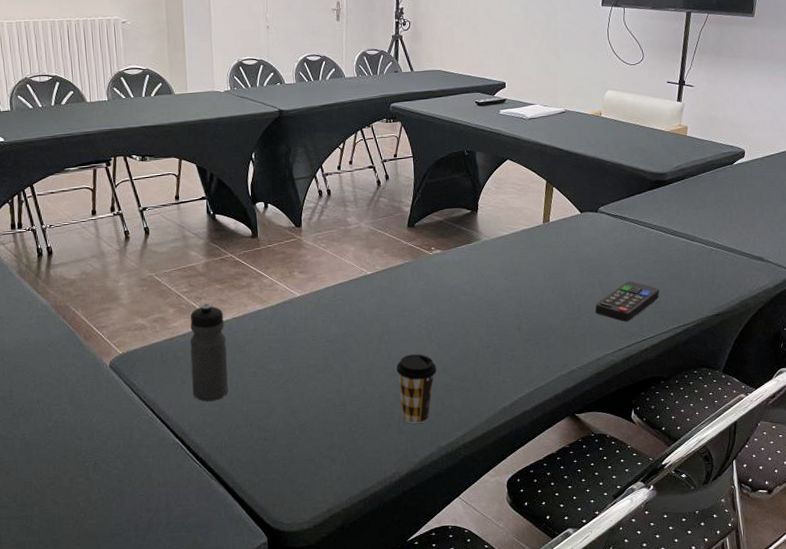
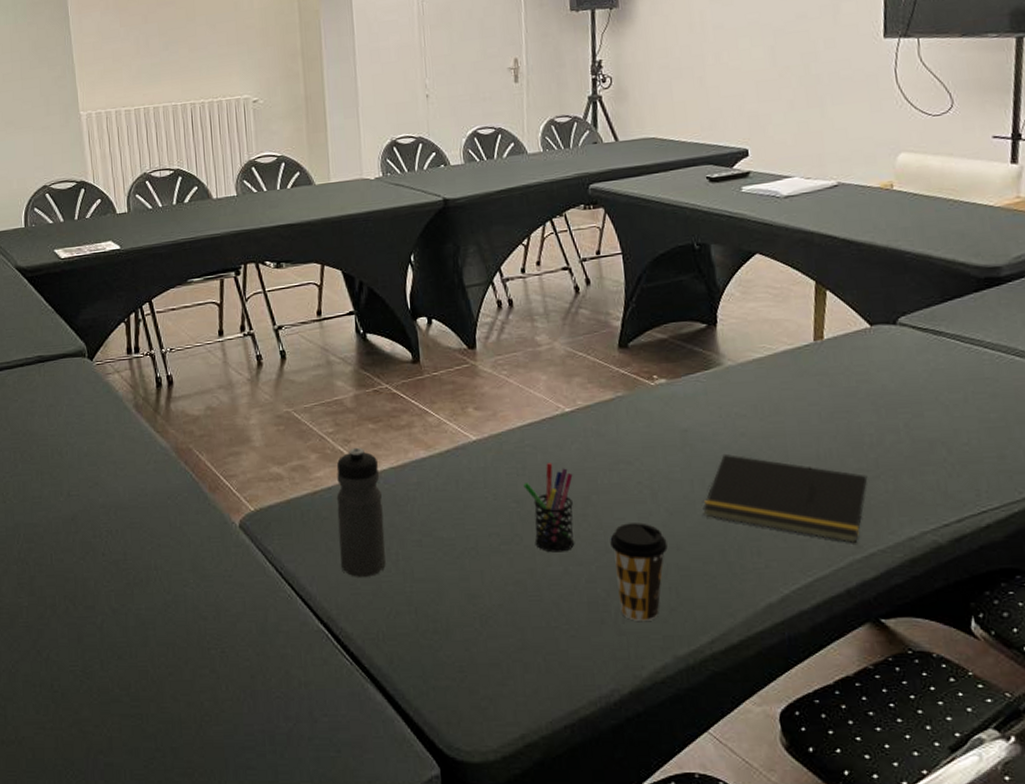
pen holder: none [335,312,371,378] -> present [523,463,574,553]
notepad: none [462,303,573,363] -> present [702,453,868,543]
remote control: present [595,281,660,322] -> none [901,424,1004,484]

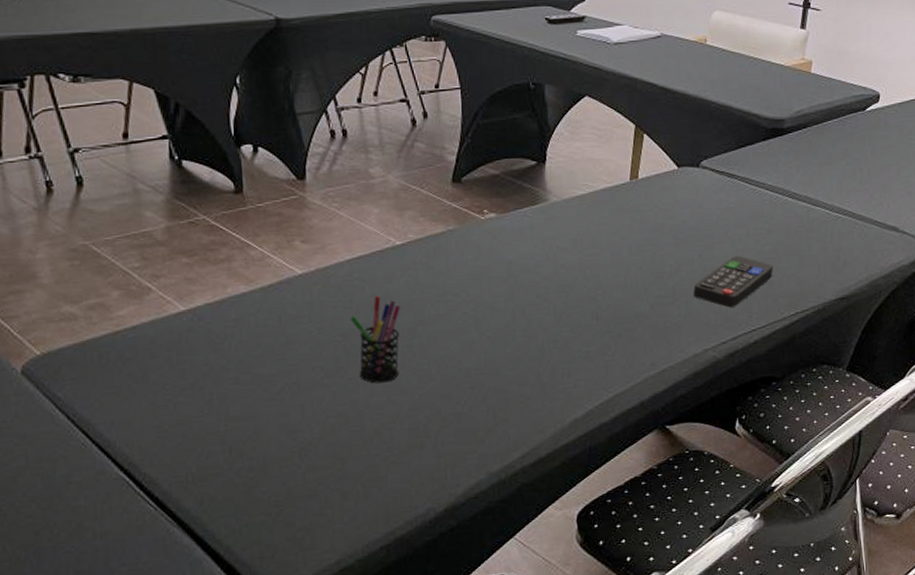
water bottle: present [336,447,386,577] -> none [142,283,198,420]
coffee cup: present [610,522,668,621] -> none [434,351,488,443]
notepad: present [702,453,868,543] -> none [522,284,665,361]
remote control: none [901,424,1004,484] -> present [693,255,774,308]

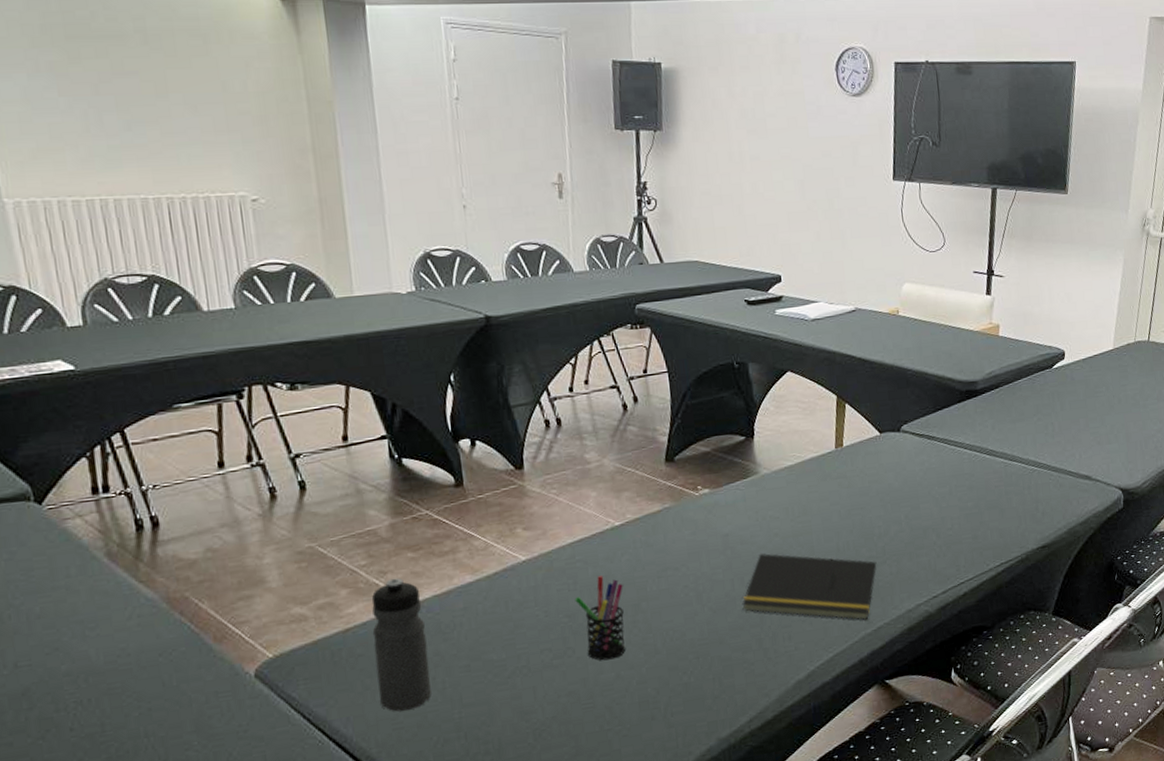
water bottle: none [142,283,198,420] -> present [371,578,431,712]
notepad: none [522,284,665,361] -> present [742,553,877,620]
remote control: present [693,255,774,308] -> none [902,513,977,563]

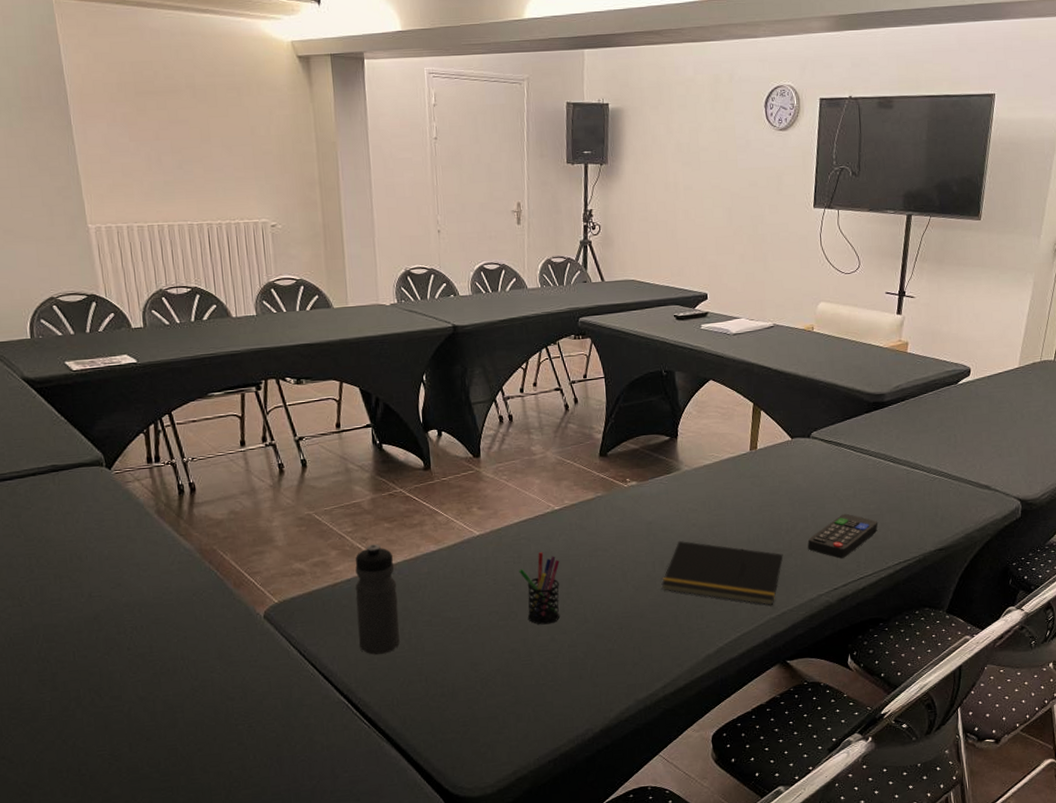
remote control: none [902,513,977,563] -> present [807,513,878,559]

